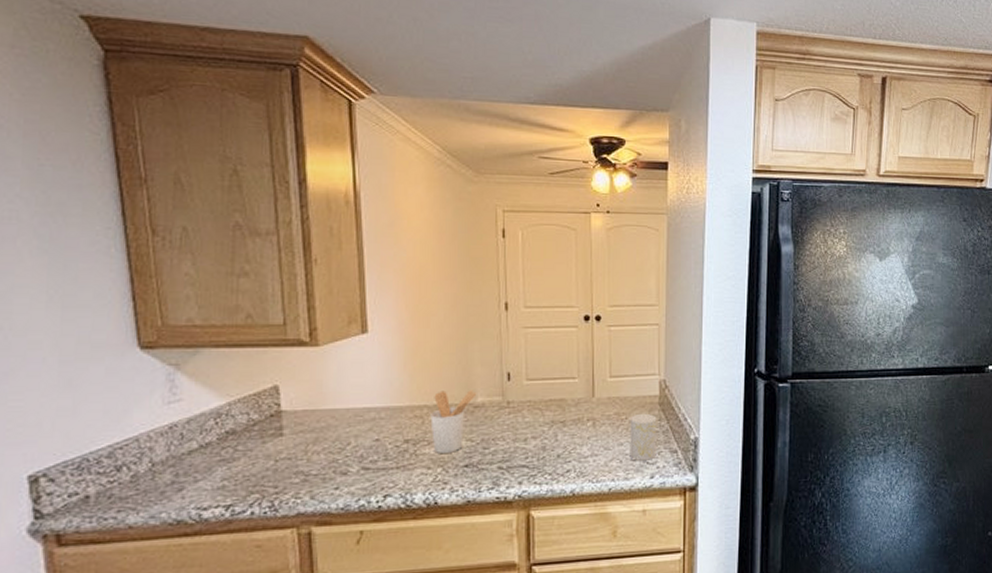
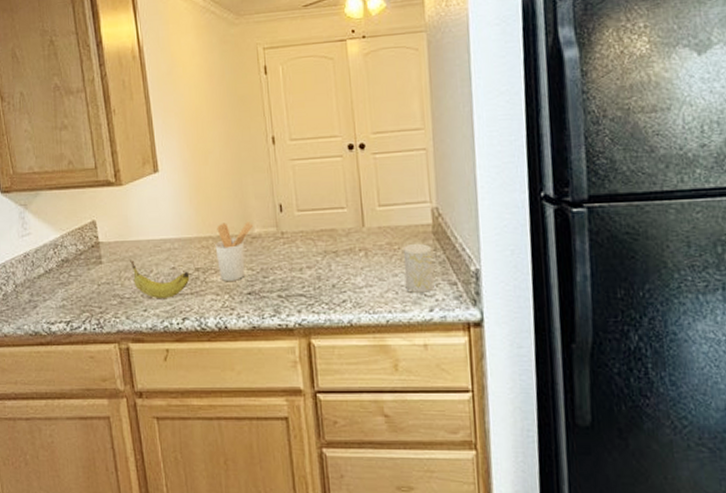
fruit: none [321,431,397,474] -> present [130,260,190,298]

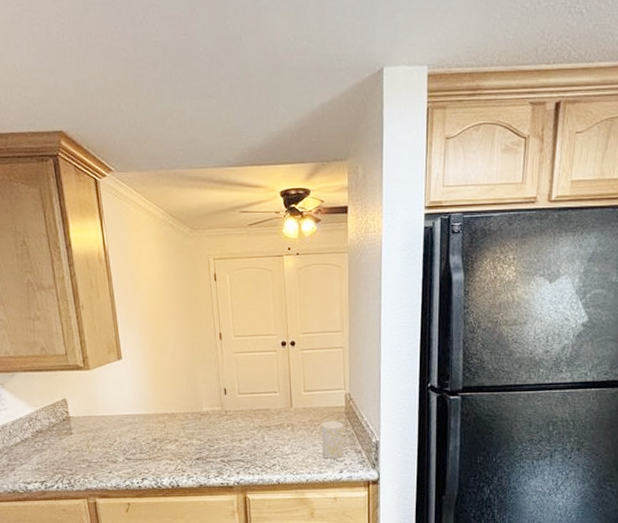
fruit: present [130,260,190,298] -> none [97,431,148,463]
utensil holder: present [215,221,254,281] -> none [170,402,202,449]

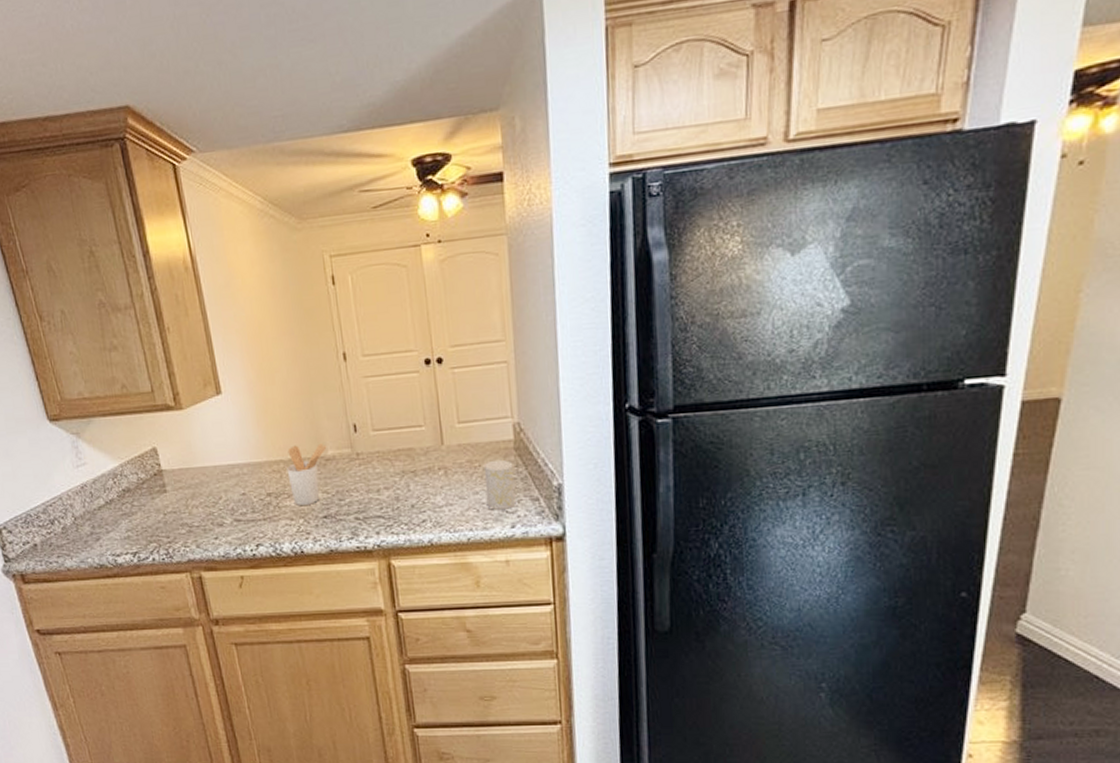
utensil holder: none [170,402,202,449] -> present [287,443,327,505]

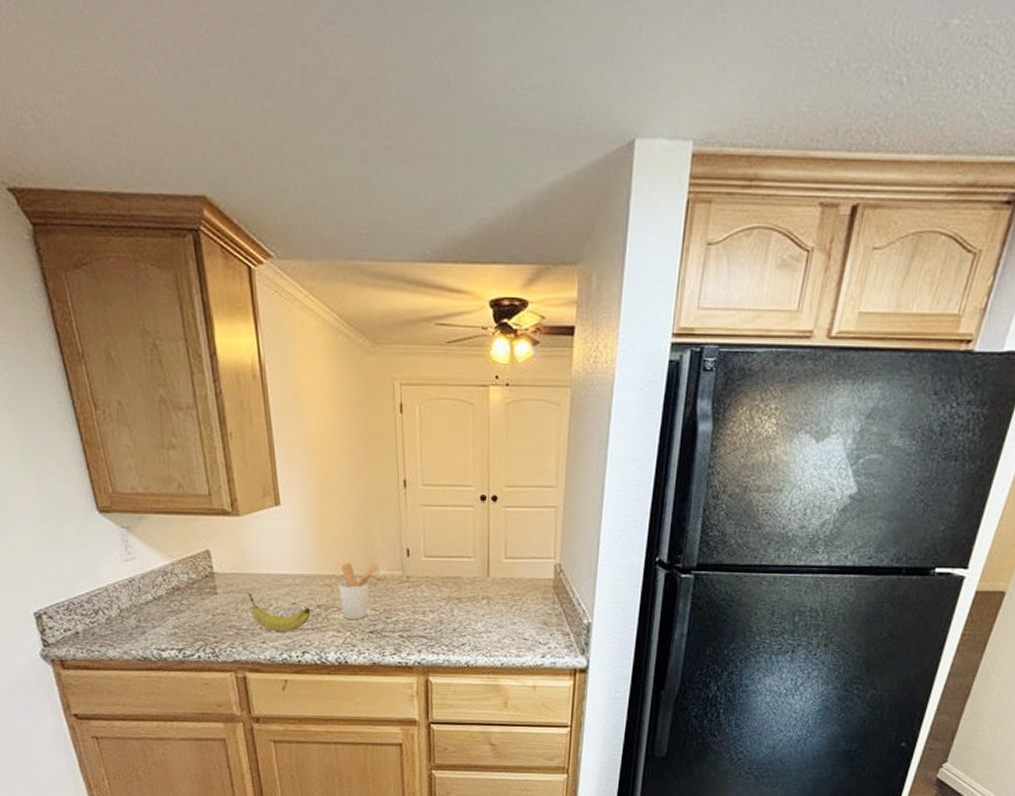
fruit: none [196,487,262,526] -> present [248,592,311,632]
cup: present [483,459,516,510] -> none [522,595,550,641]

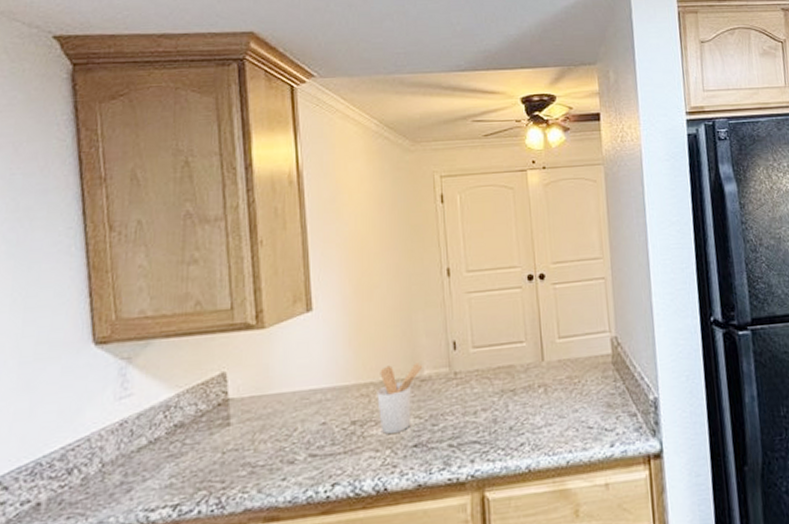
fruit: present [248,592,311,632] -> none [268,417,344,463]

